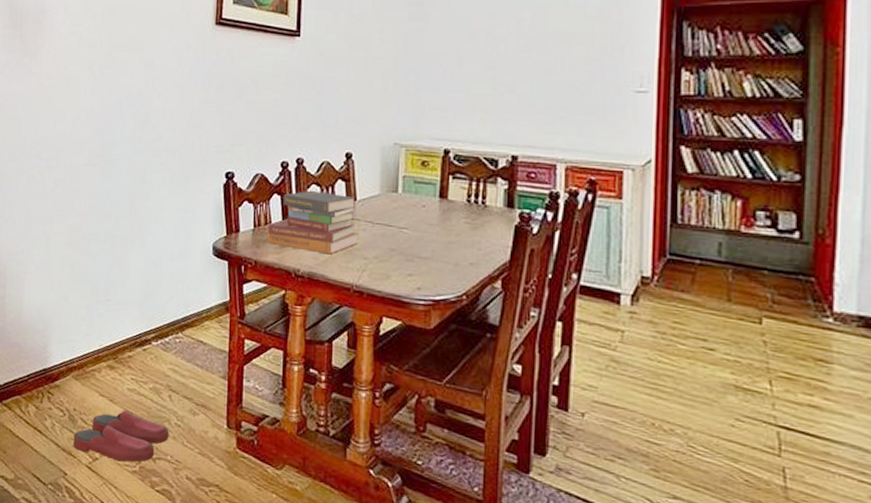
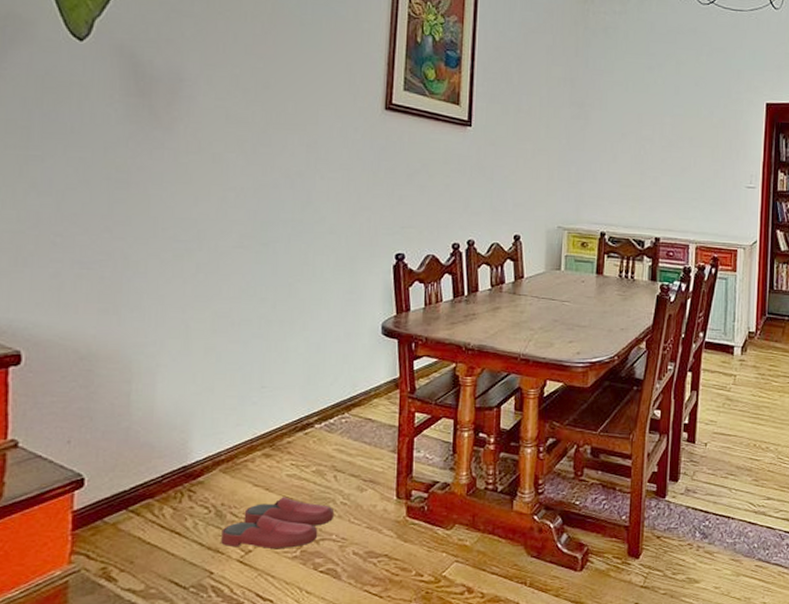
books: present [268,190,359,255] -> none [439,269,525,328]

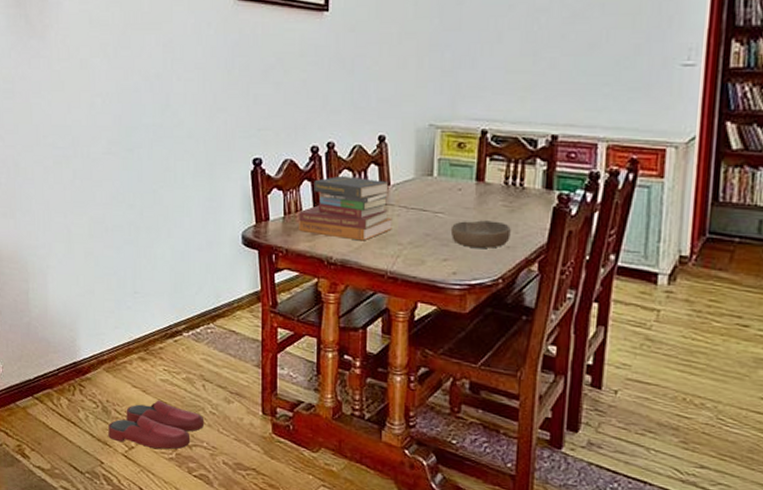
books: none [439,269,525,328] -> present [299,175,392,241]
bowl: none [575,307,624,331] -> present [450,220,511,248]

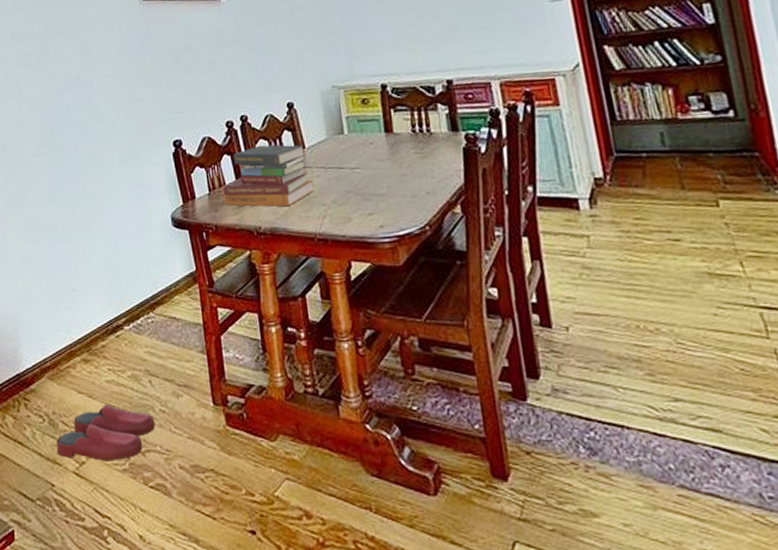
bowl: present [450,220,511,248] -> none [369,169,429,198]

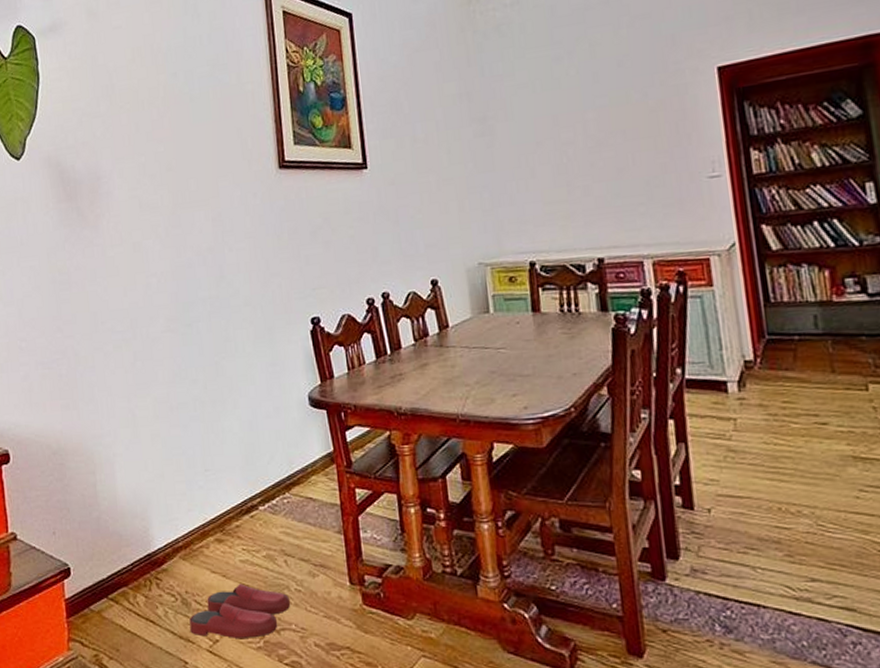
books: present [223,144,314,207] -> none [363,323,457,387]

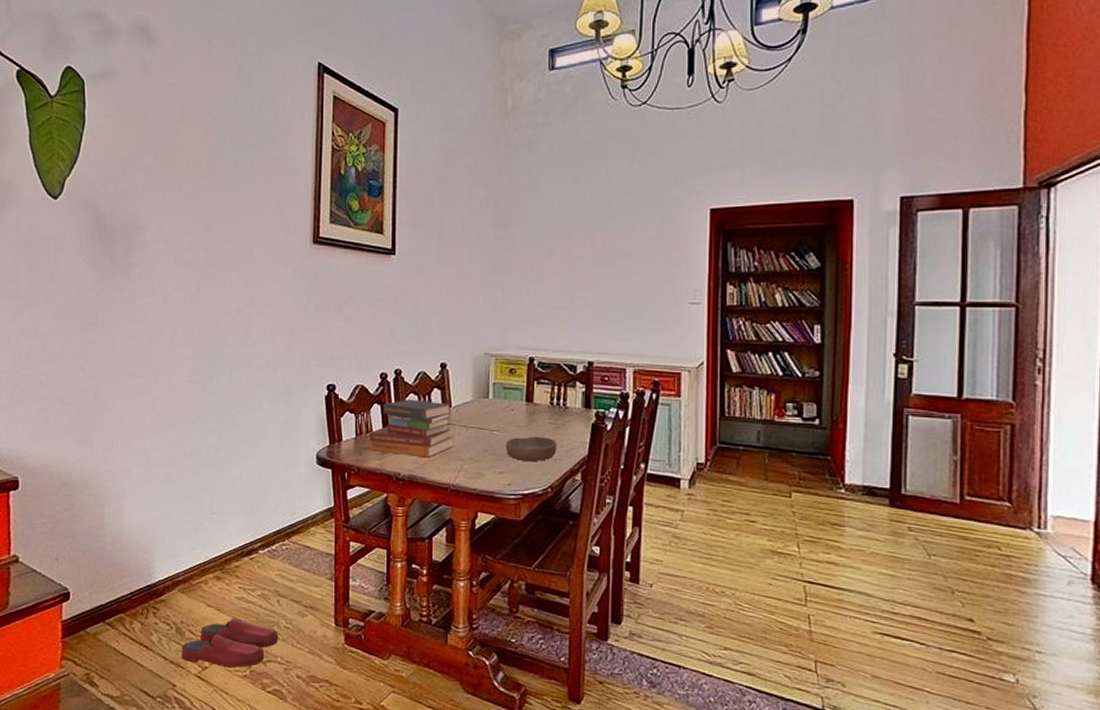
books: none [363,323,457,387] -> present [369,399,454,458]
bowl: none [514,349,575,379] -> present [505,436,557,461]

